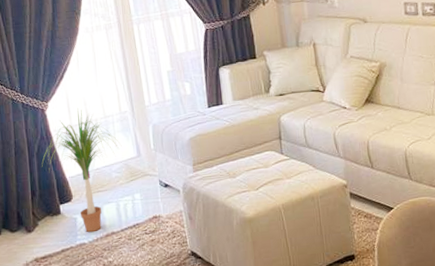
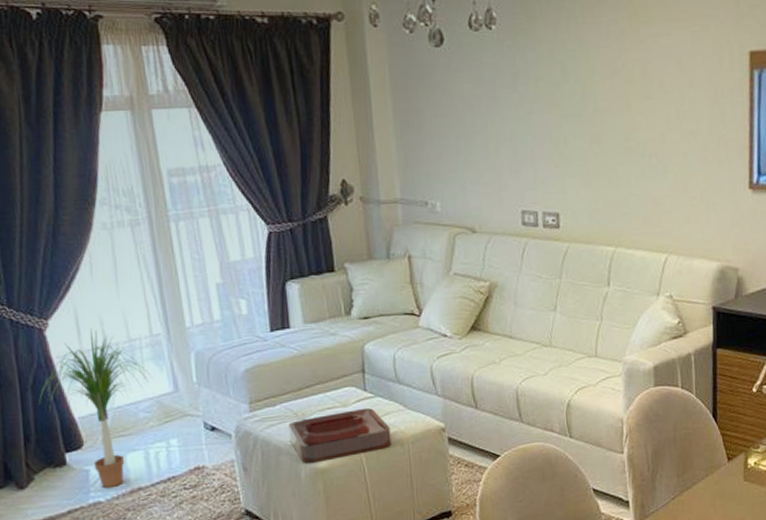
decorative tray: none [223,169,304,215] -> present [288,408,392,464]

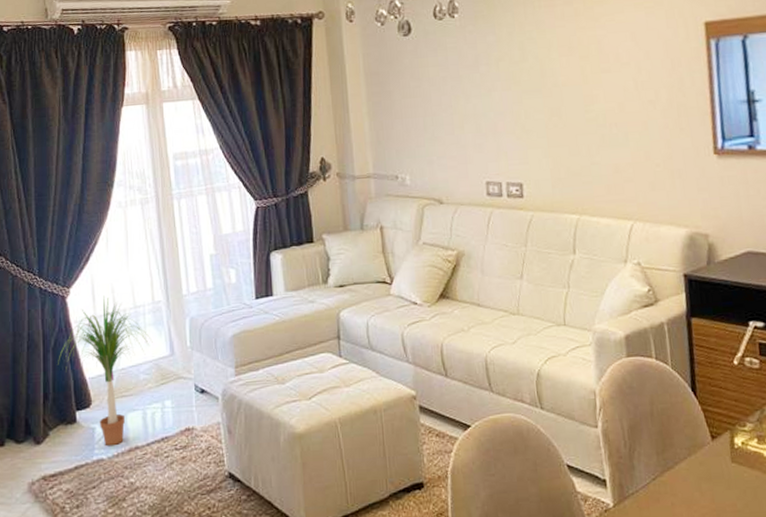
decorative tray: present [288,408,392,464] -> none [270,375,365,429]

